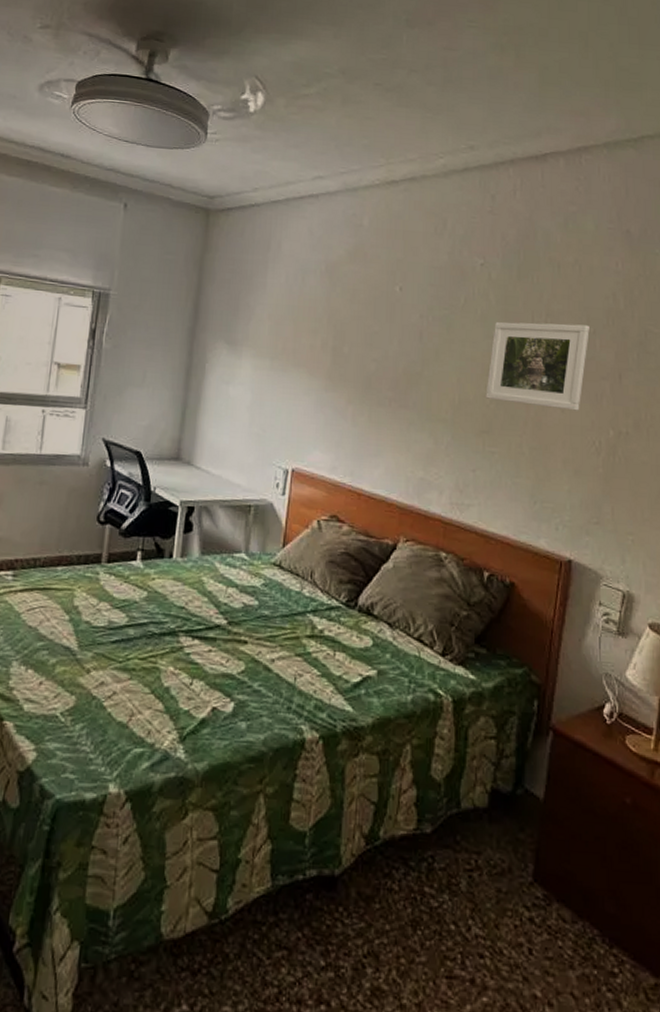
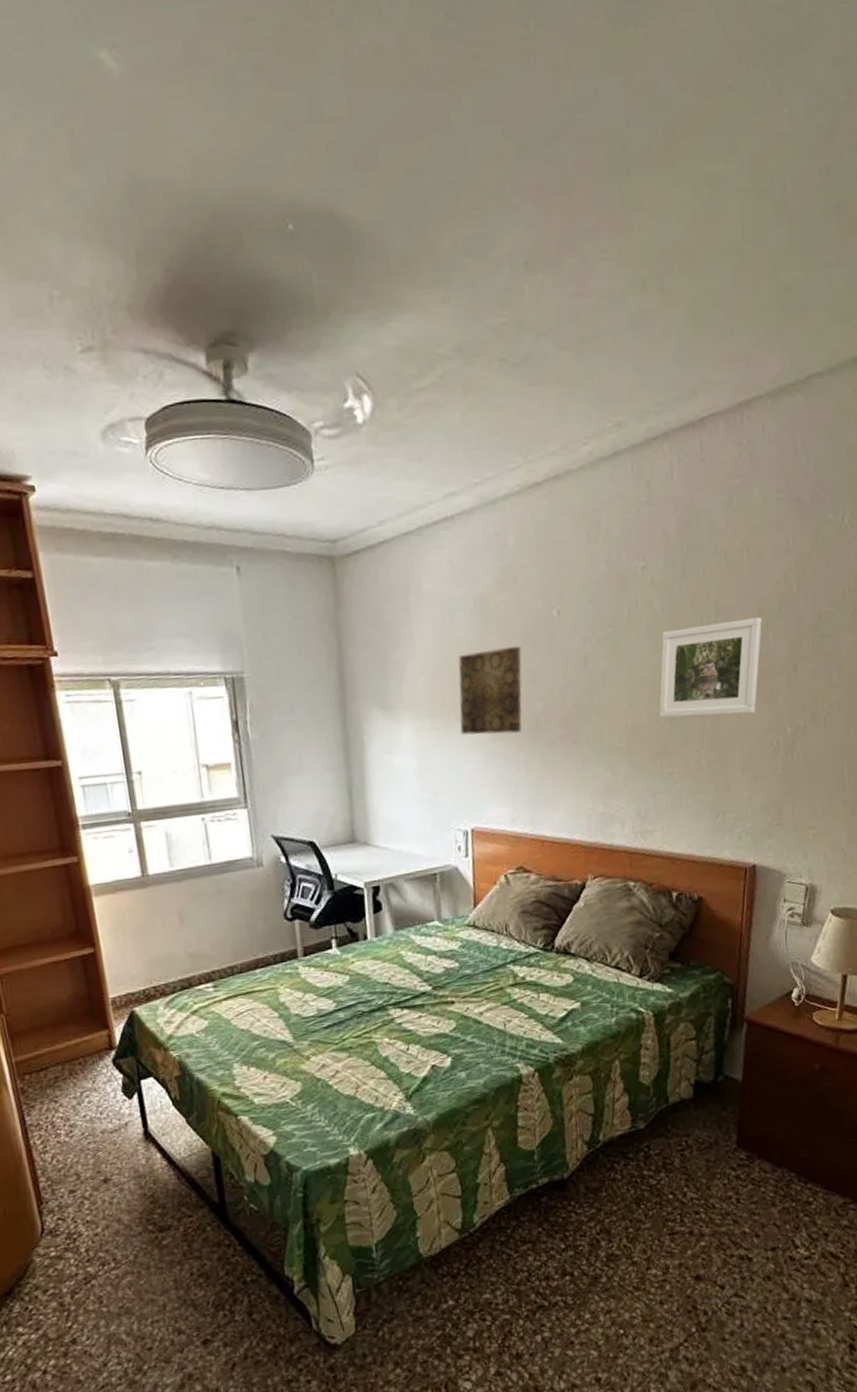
wall art: none [295,309,363,388] -> present [458,646,522,735]

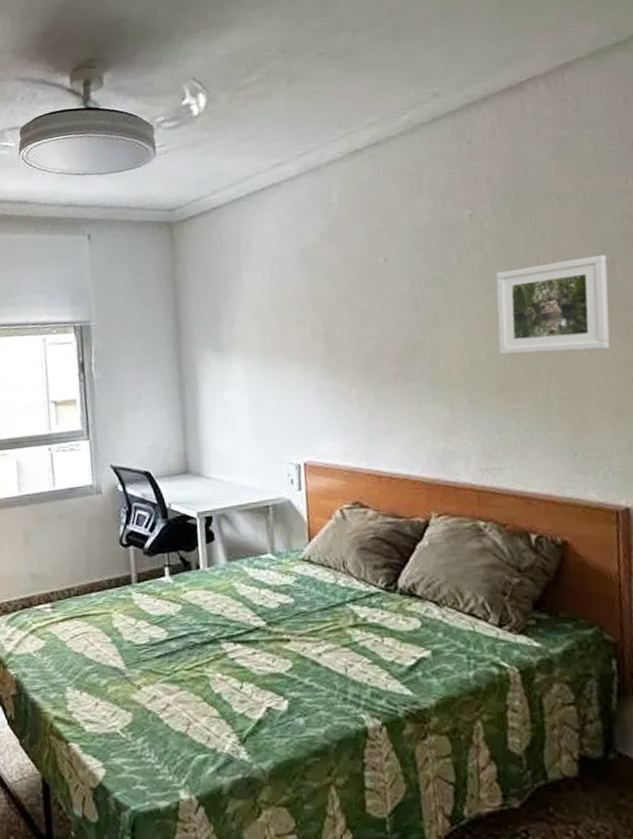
wall art: present [458,646,522,735] -> none [287,291,353,374]

